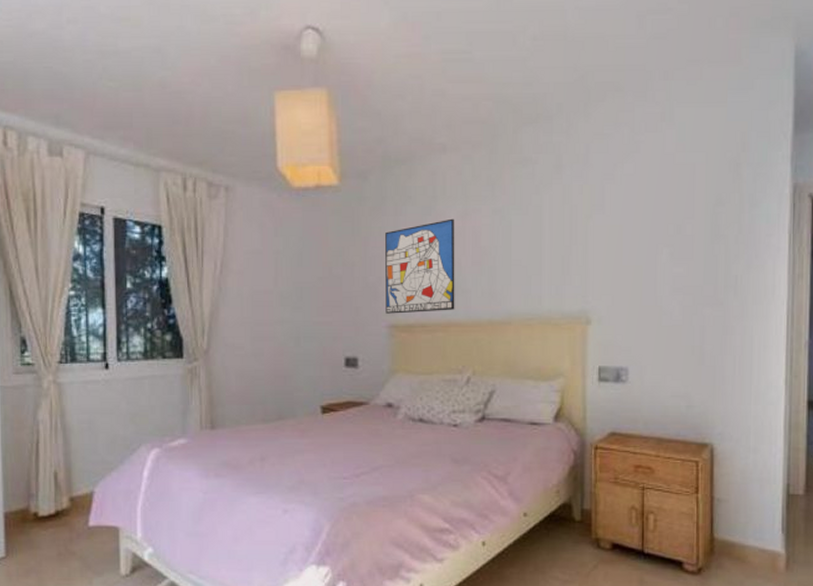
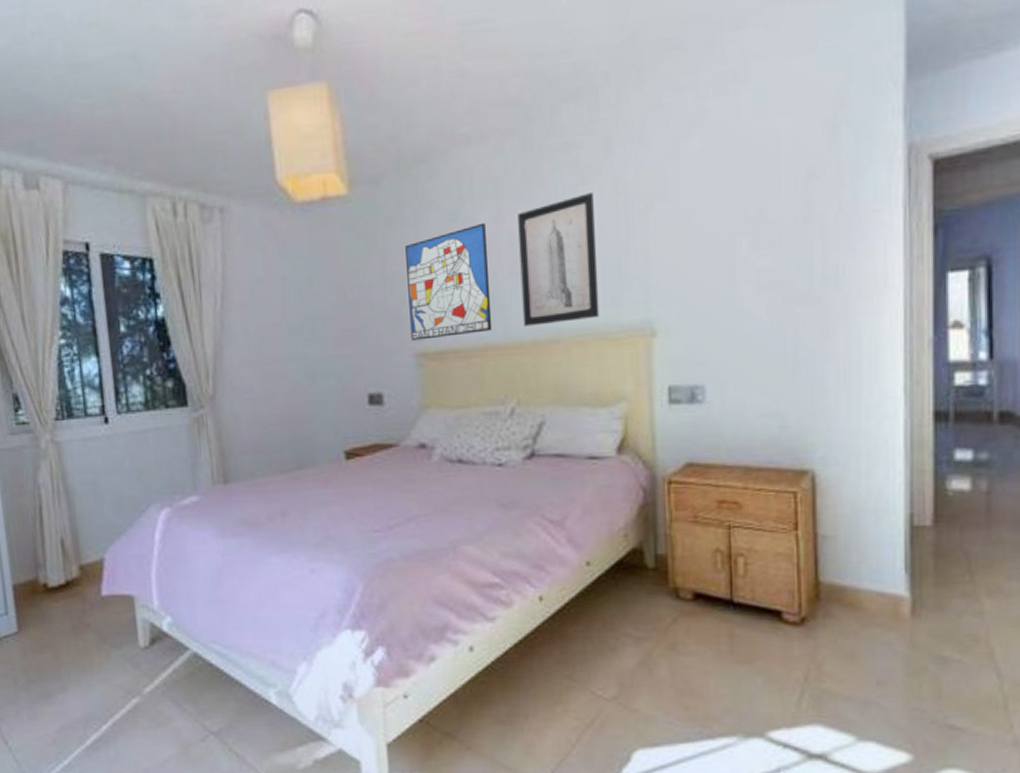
wall art: none [481,201,545,309] -> present [518,193,600,327]

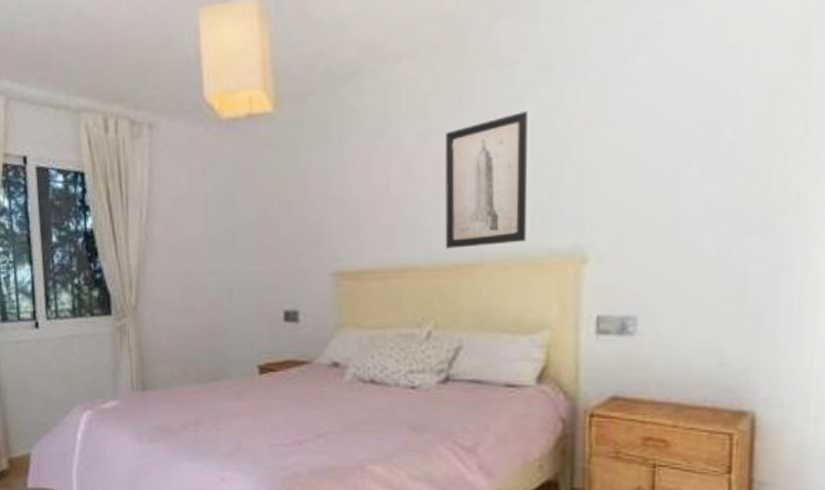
wall art: present [405,222,492,341] -> none [328,141,413,260]

